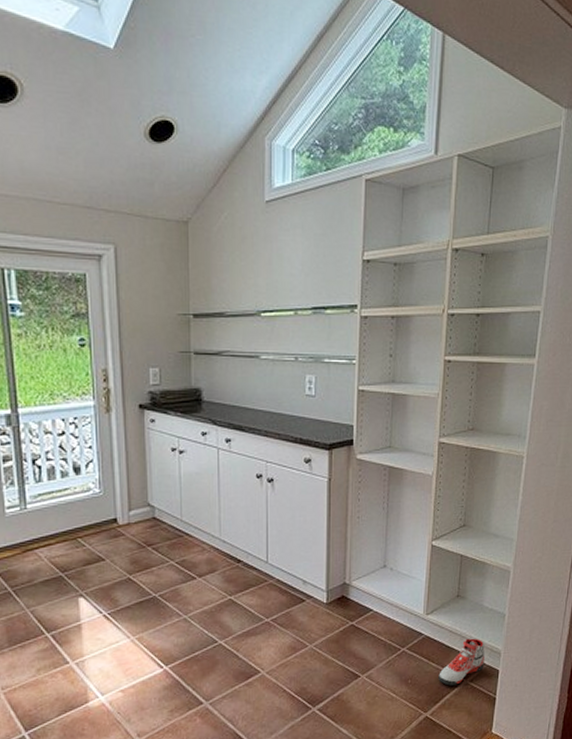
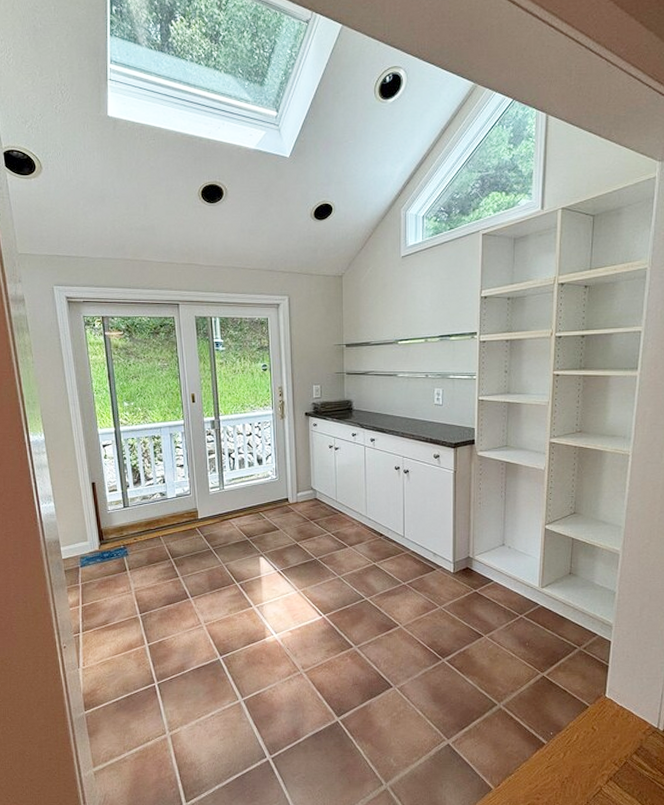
sneaker: present [438,638,486,686] -> none [554,611,598,651]

